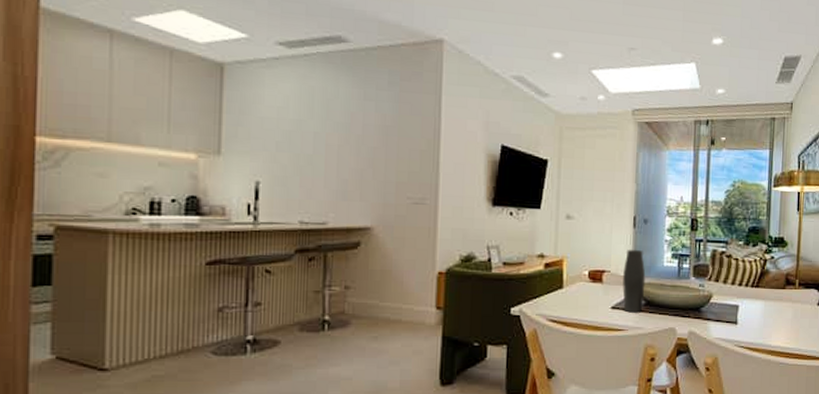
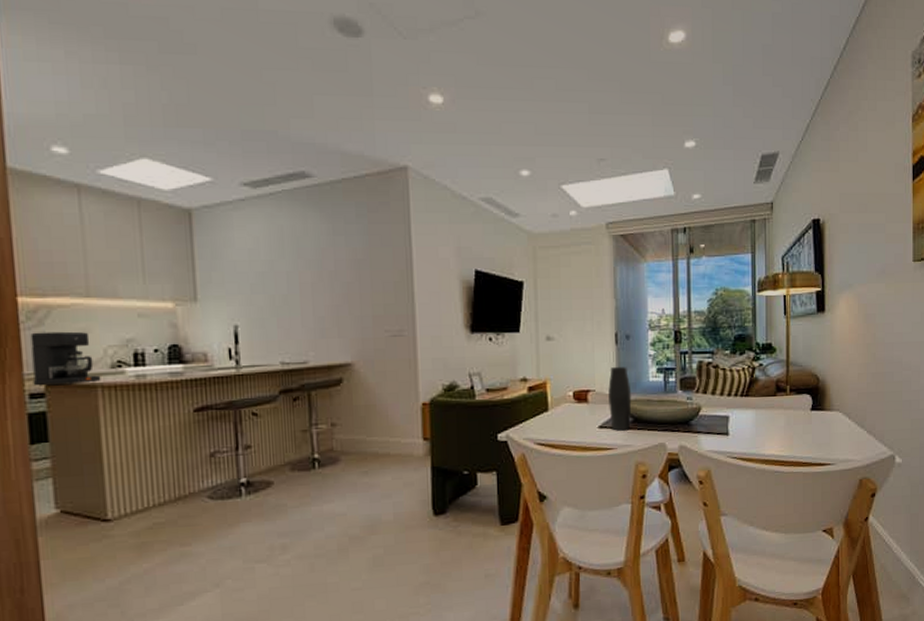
coffee maker: none [42,173,114,229] -> present [30,331,101,386]

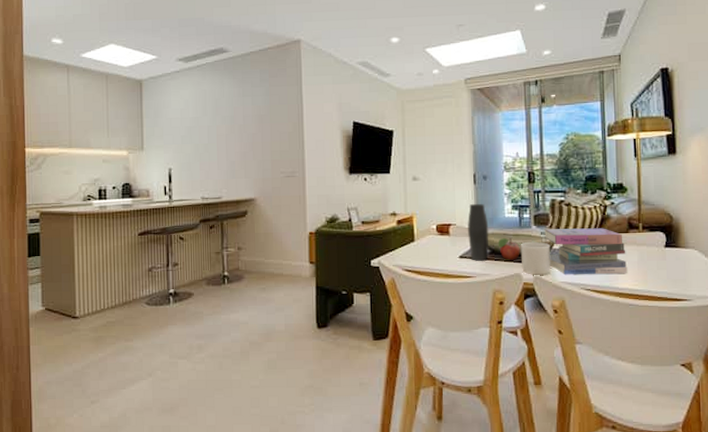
coffee maker: present [30,331,101,386] -> none [32,173,76,214]
fruit: none [641,405,665,429] -> present [498,238,520,260]
mug: none [665,408,697,445] -> present [520,242,551,276]
books: none [691,391,775,443] -> present [544,228,628,274]

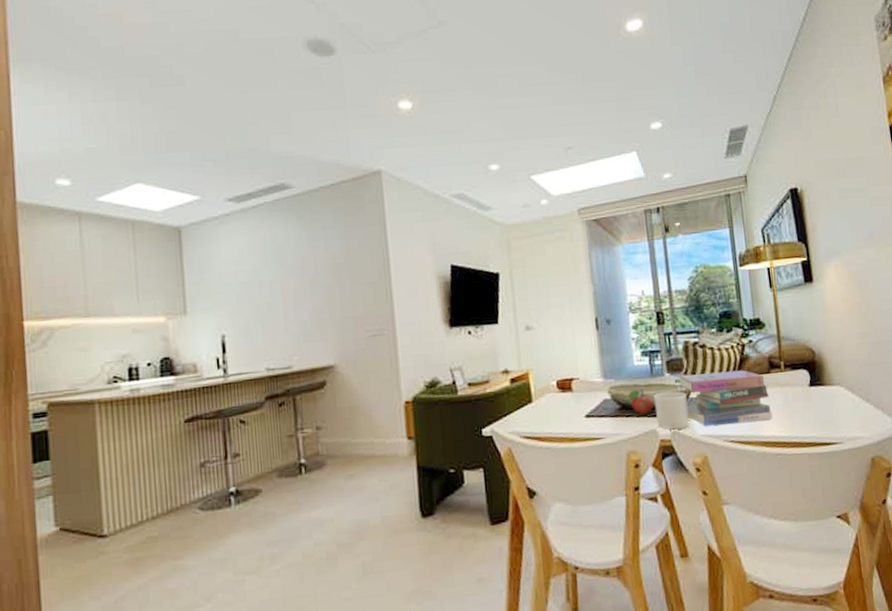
vase: present [468,203,489,261] -> none [592,351,619,420]

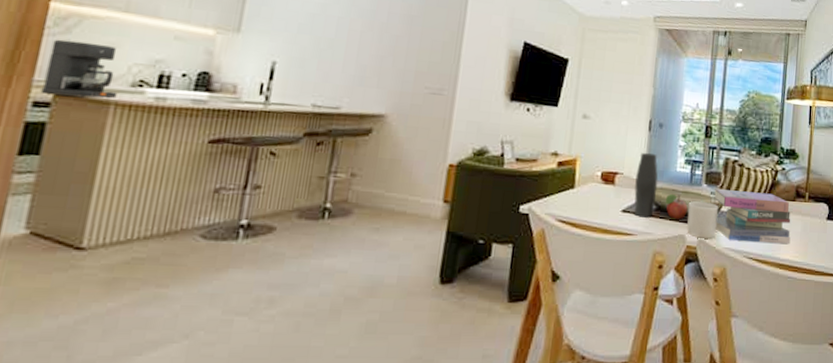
coffee maker: none [35,350,99,406] -> present [40,39,118,99]
vase: none [592,351,619,420] -> present [634,152,658,218]

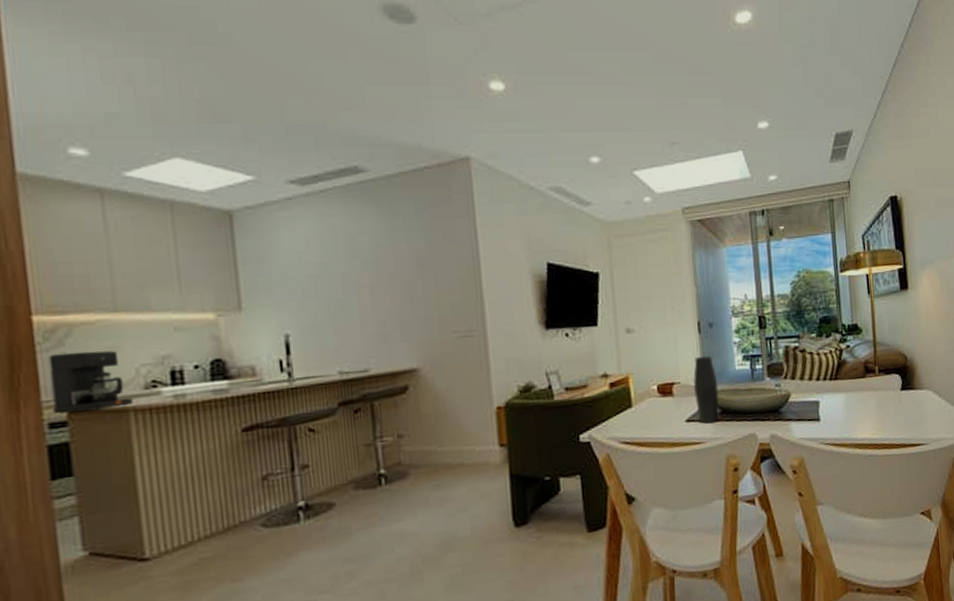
fruit: present [665,194,688,220] -> none [729,394,754,420]
mug: present [687,201,719,240] -> none [753,395,788,434]
books: present [714,189,791,244] -> none [779,374,866,430]

